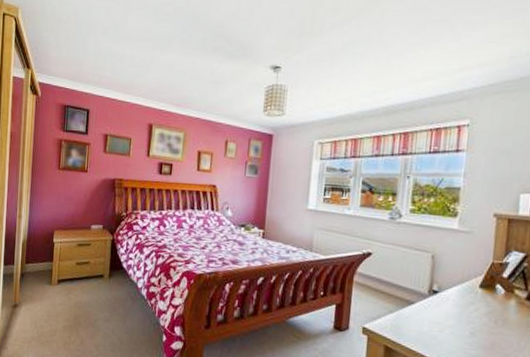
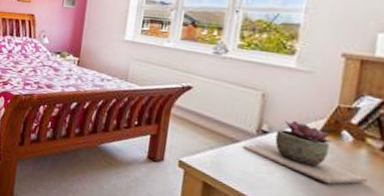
succulent plant: none [417,278,518,335] -> present [242,120,369,185]

